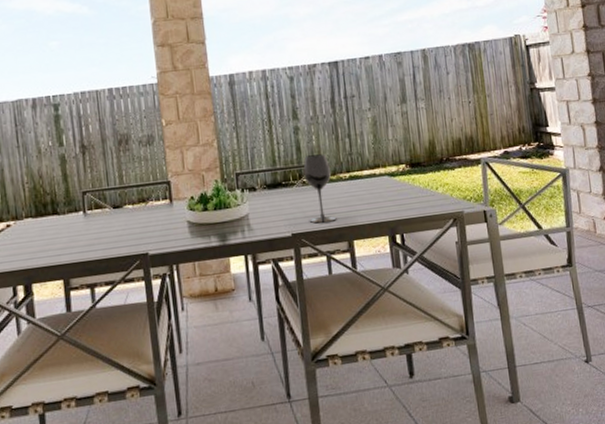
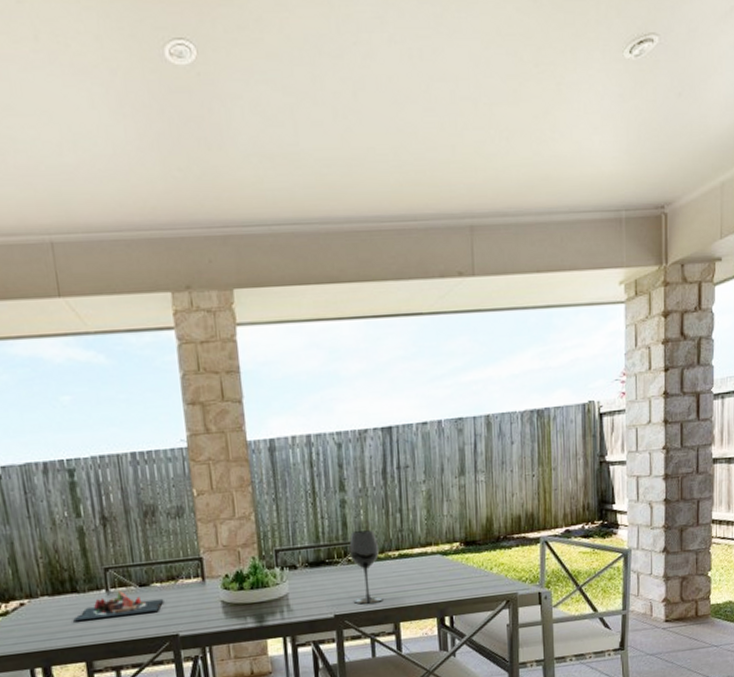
platter: none [52,212,135,242] -> present [72,591,164,622]

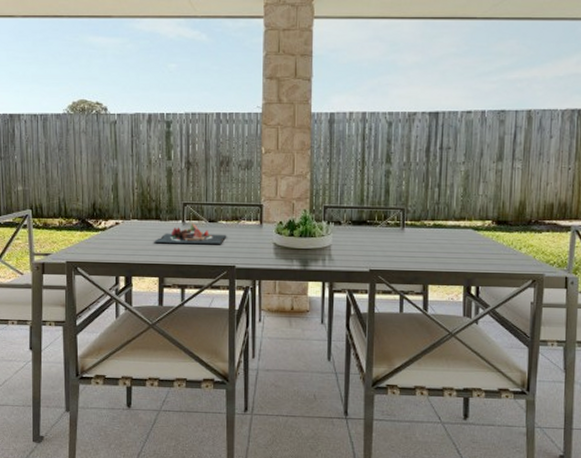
wineglass: present [349,530,383,605] -> none [389,199,417,264]

